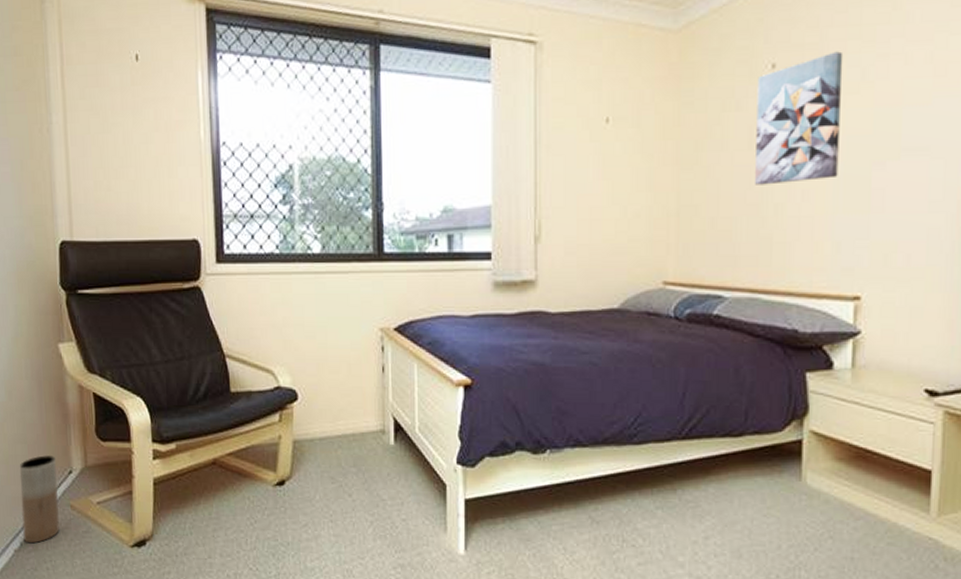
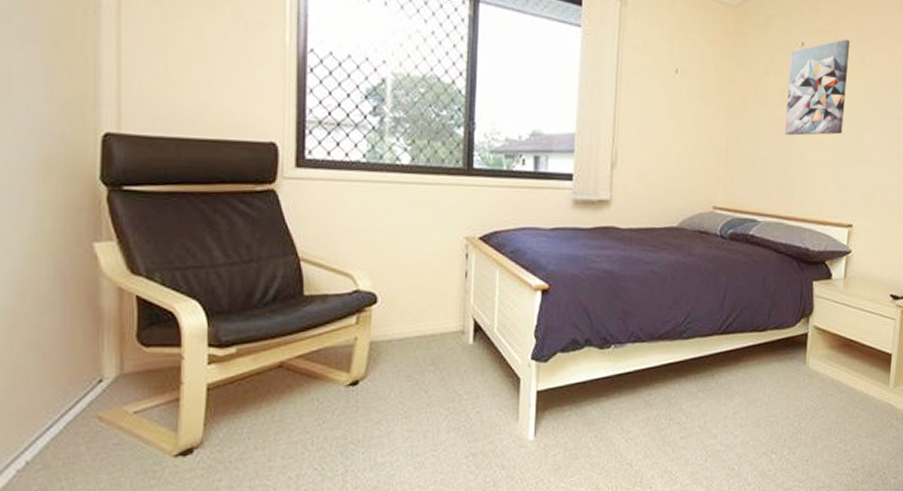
vase: present [19,455,60,544] -> none [30,364,81,462]

